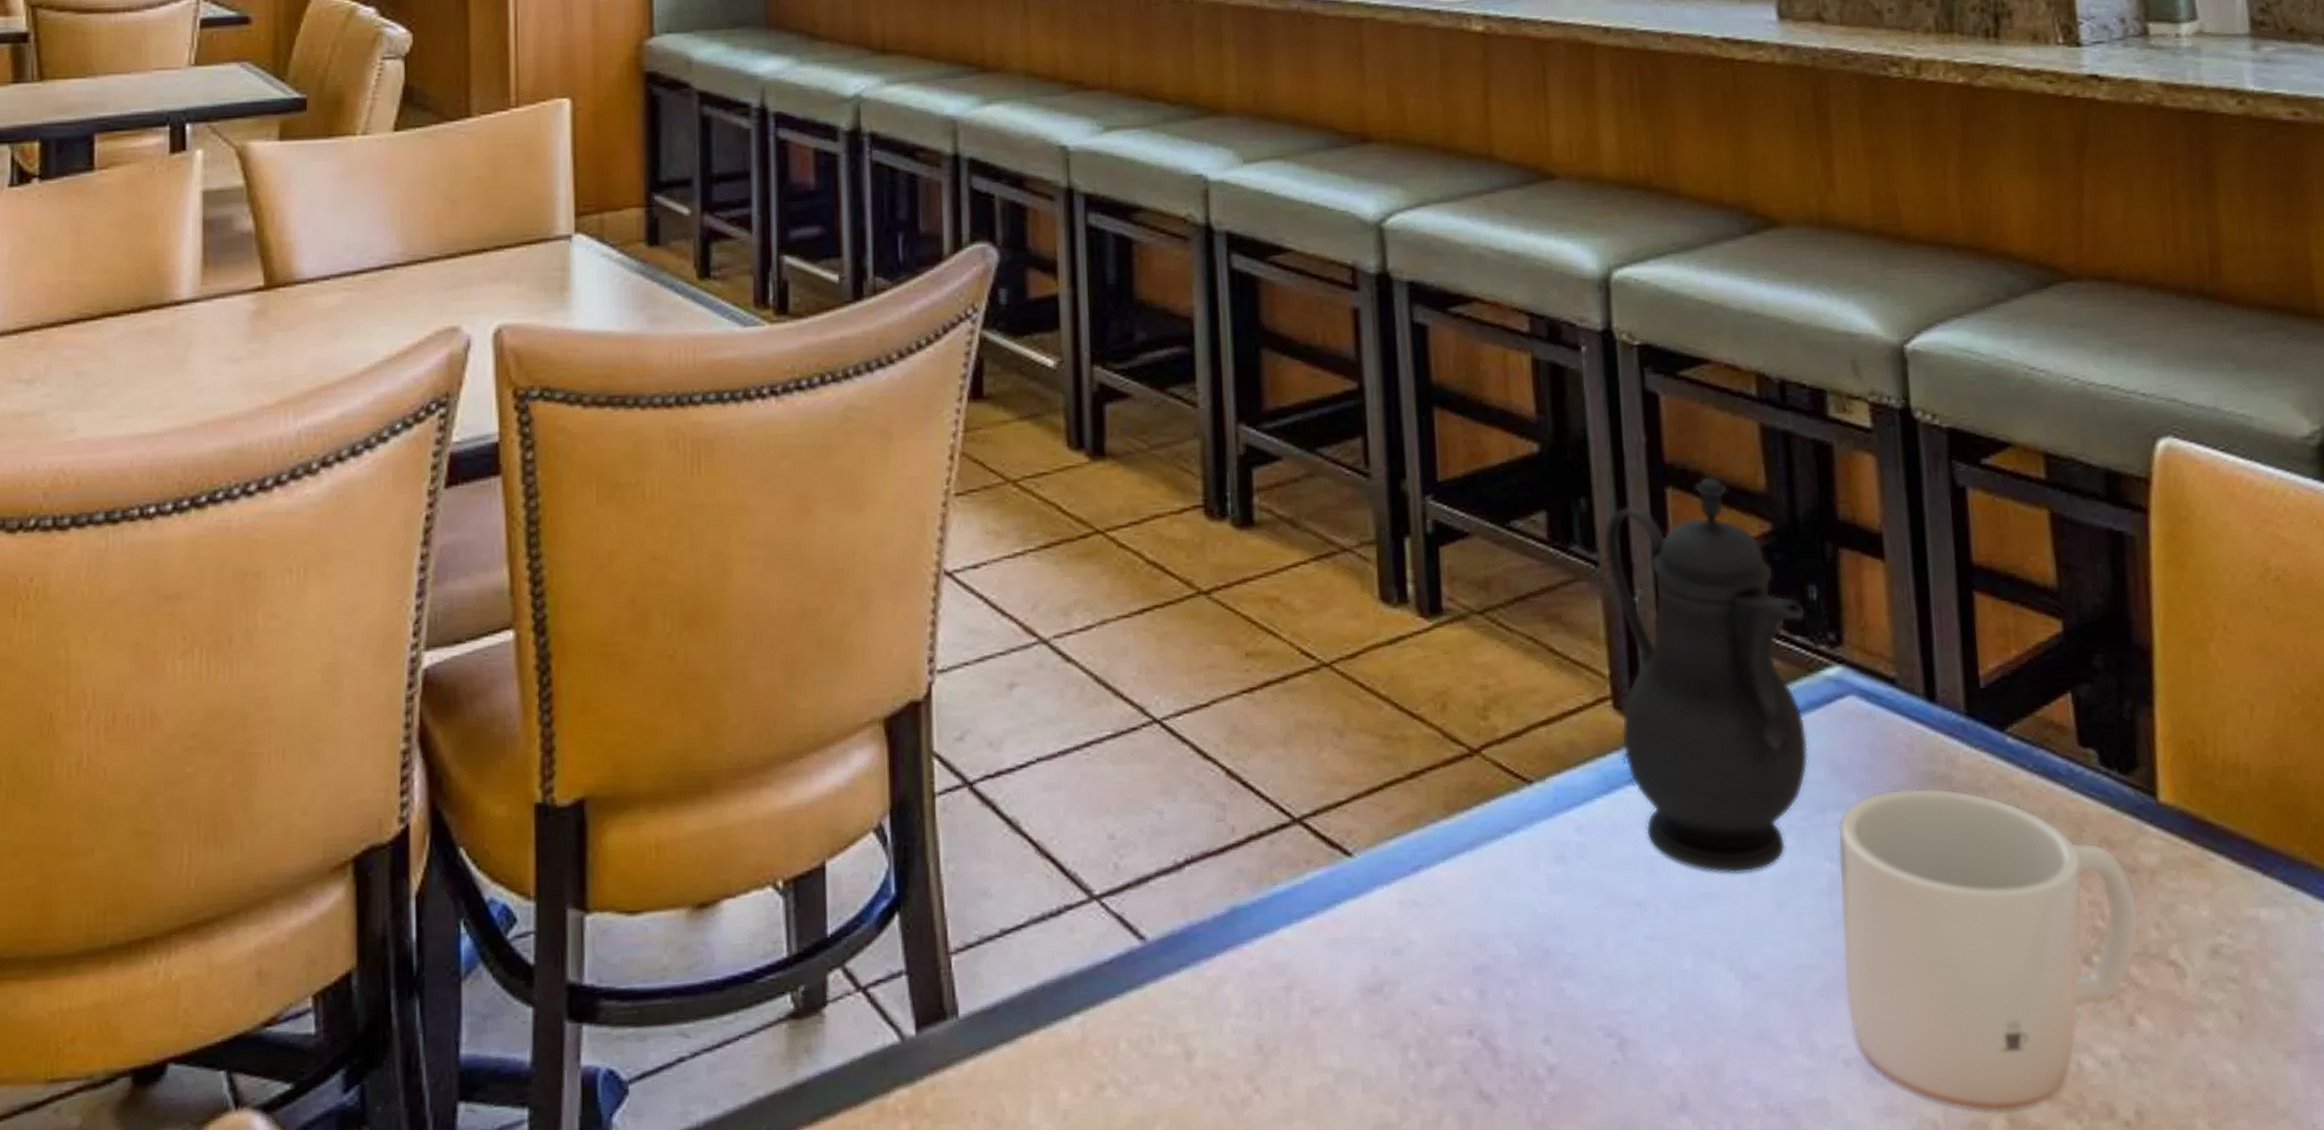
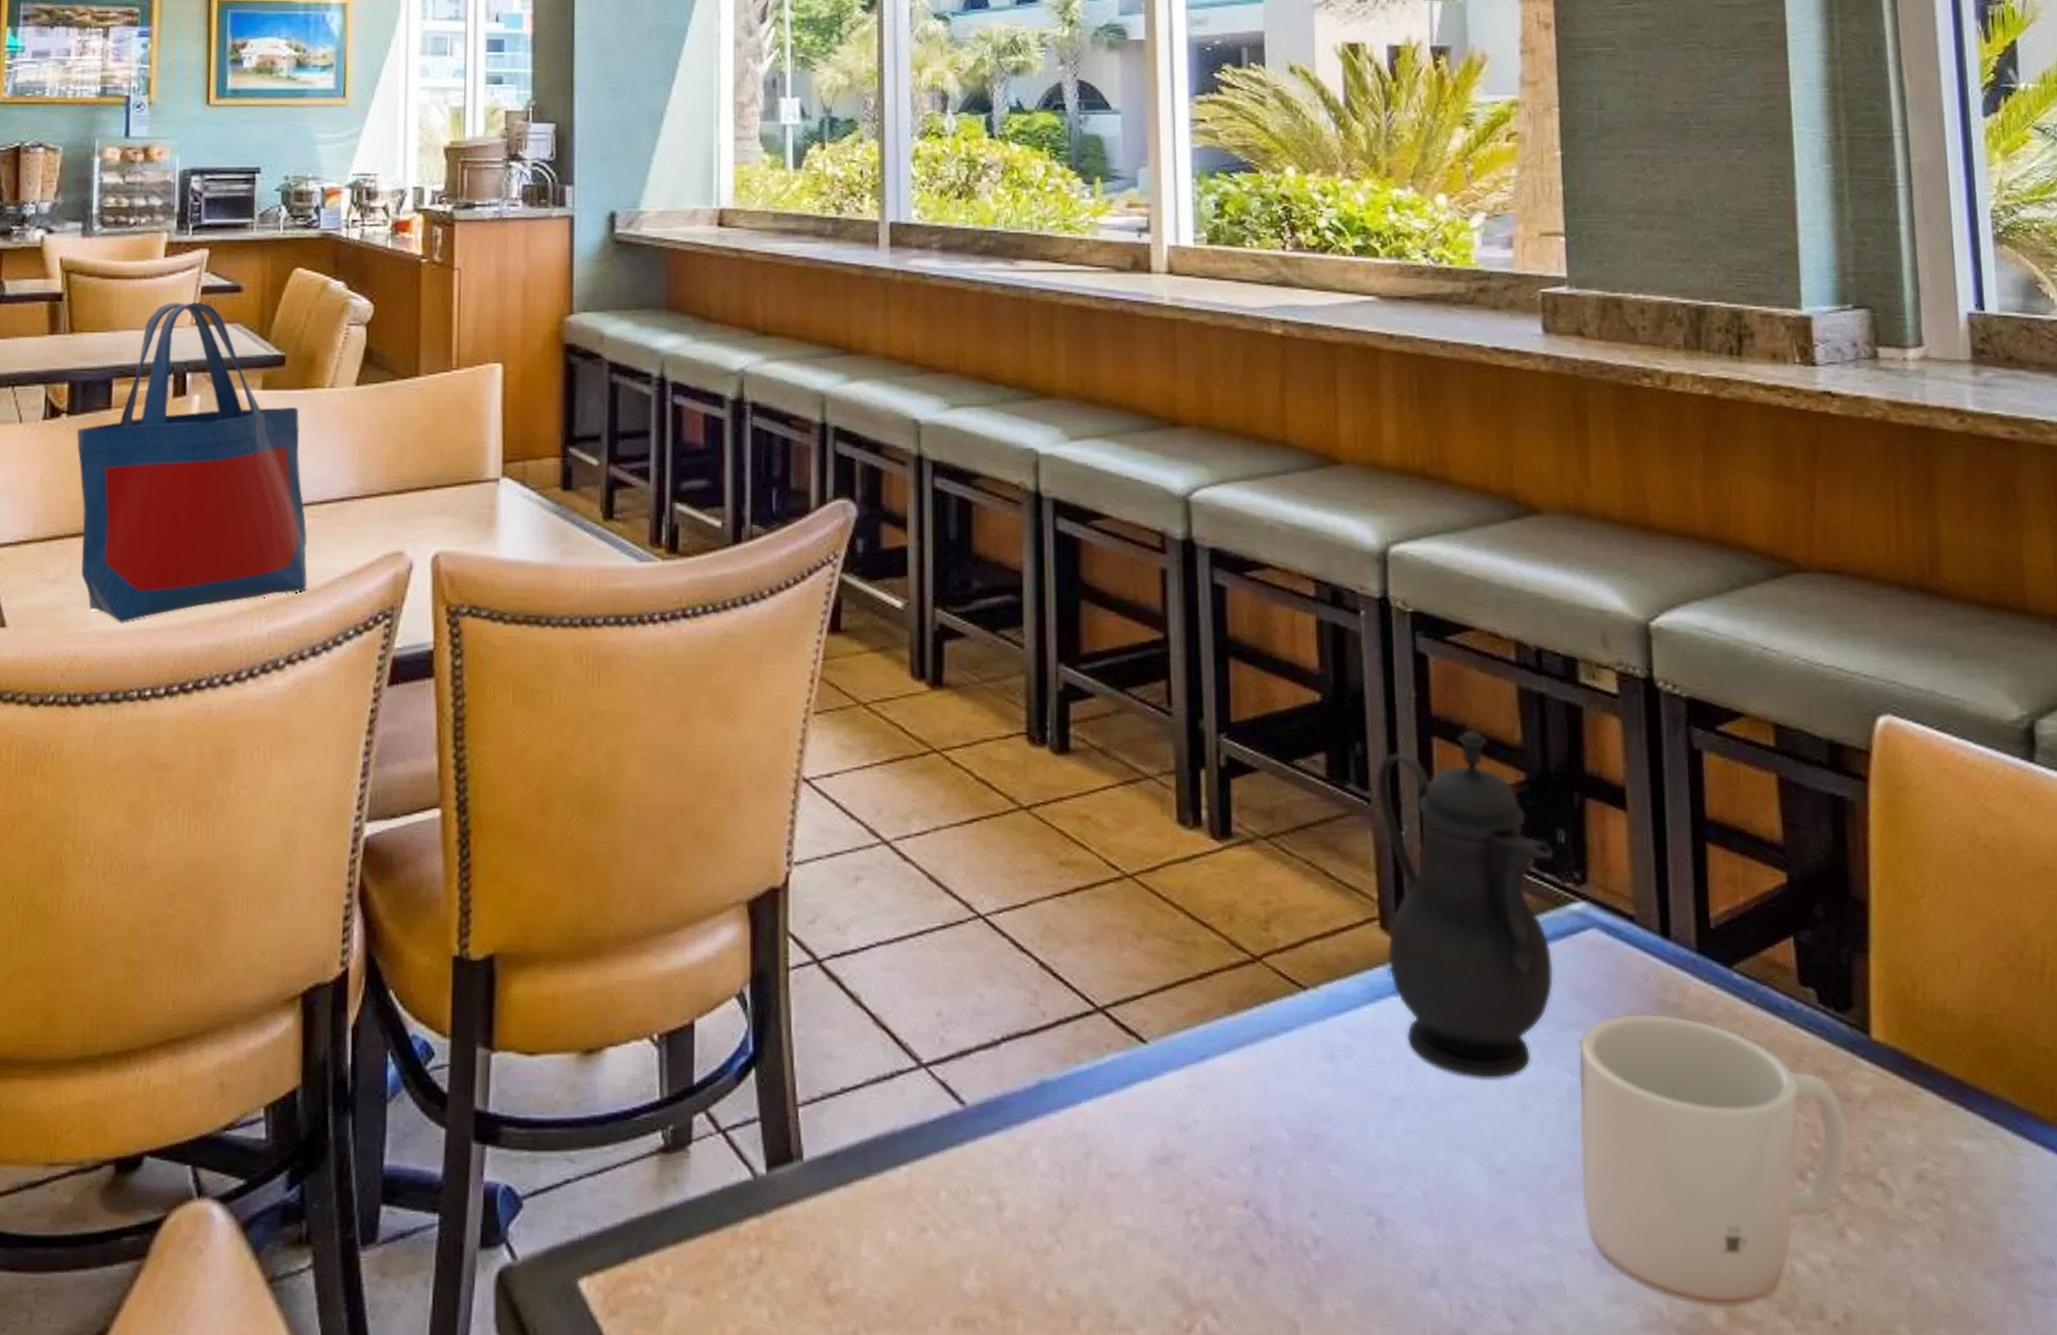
tote bag: none [51,37,343,426] -> present [76,301,308,622]

